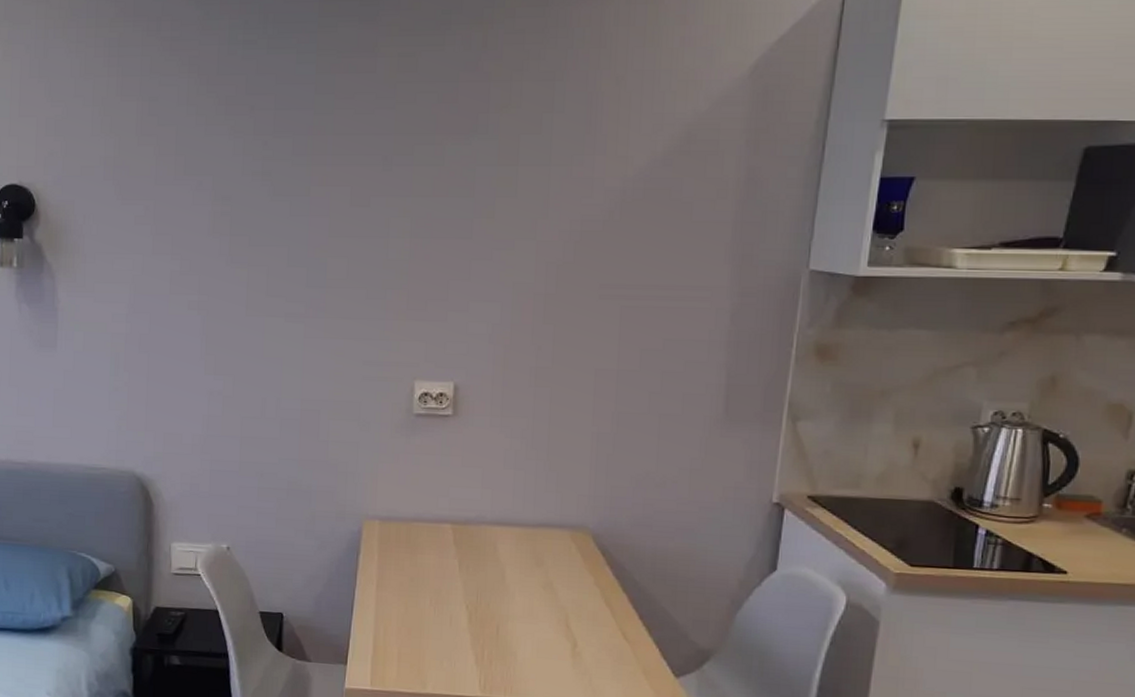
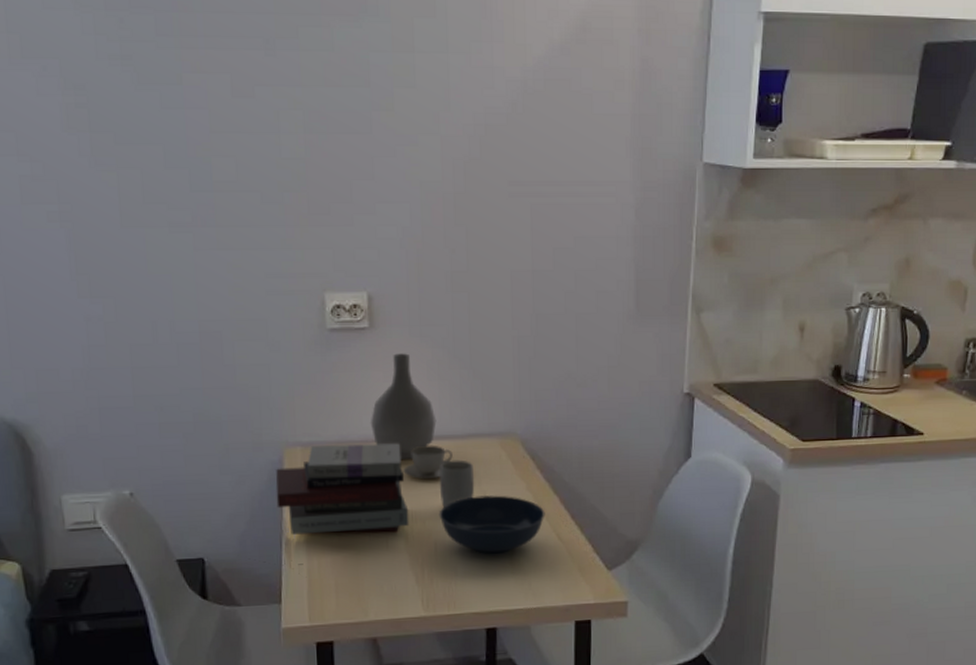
books: none [352,521,475,610] -> present [275,443,409,535]
vase: none [445,441,509,542] -> present [370,353,437,459]
teacup: none [472,530,522,563] -> present [403,445,453,479]
bowl: none [503,584,612,646] -> present [439,494,545,555]
mug: none [506,547,543,592] -> present [439,460,475,507]

